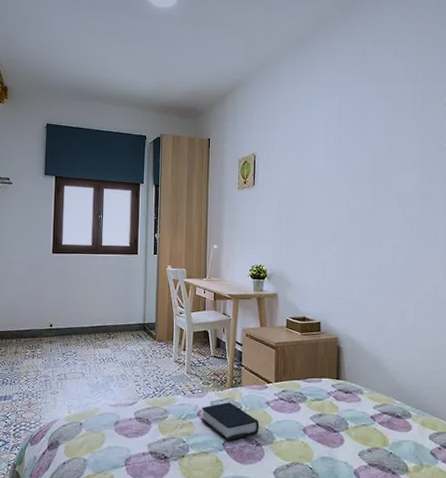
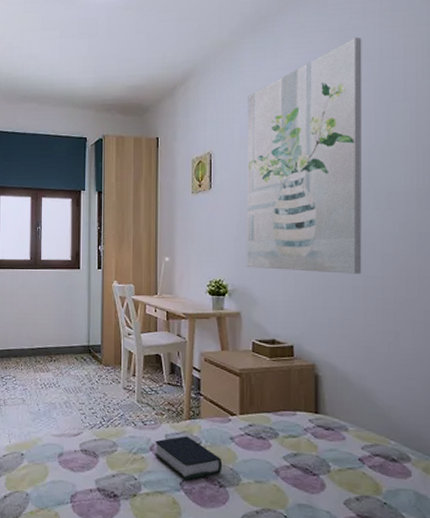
wall art: none [283,61,381,261] -> present [246,37,362,274]

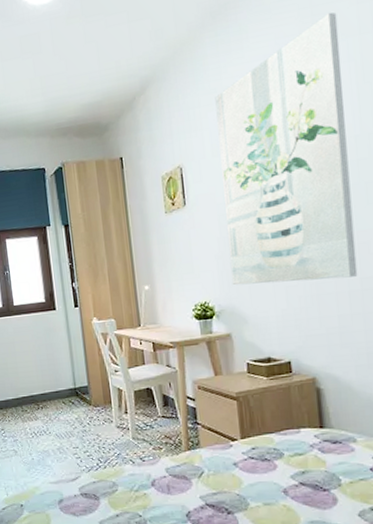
book: present [155,436,223,481] -> none [156,467,229,512]

